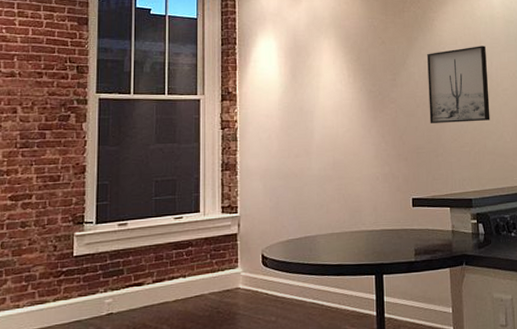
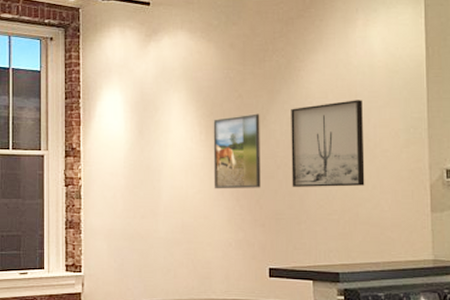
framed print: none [360,58,403,128] -> present [213,113,261,189]

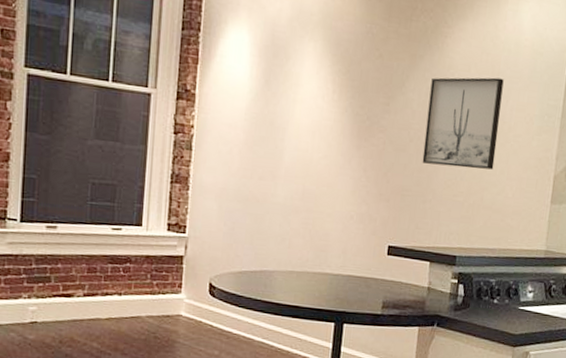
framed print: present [213,113,261,189] -> none [341,77,399,161]

